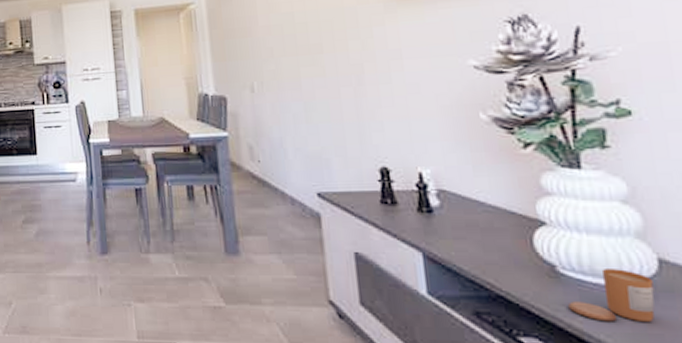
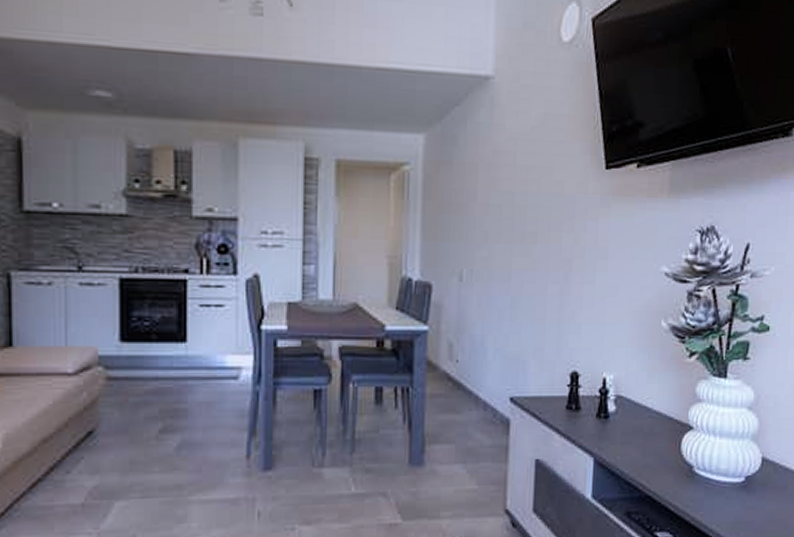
candle: present [568,269,655,323] -> none [696,467,755,514]

